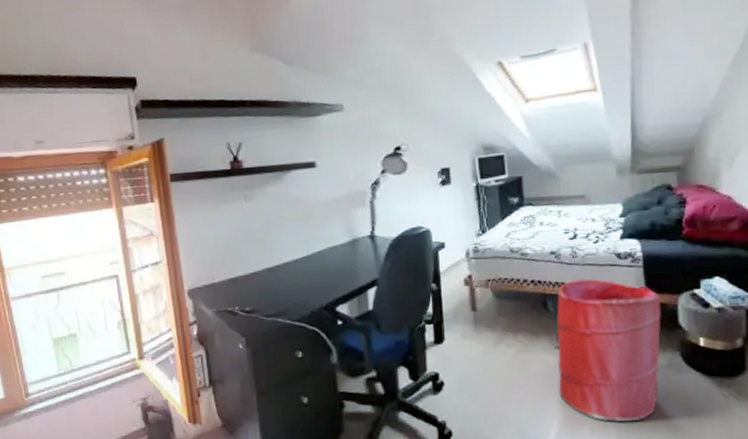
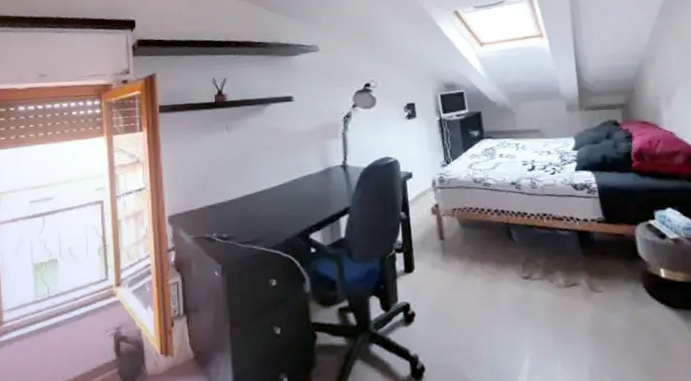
laundry hamper: present [556,279,661,422] -> none [521,209,627,358]

